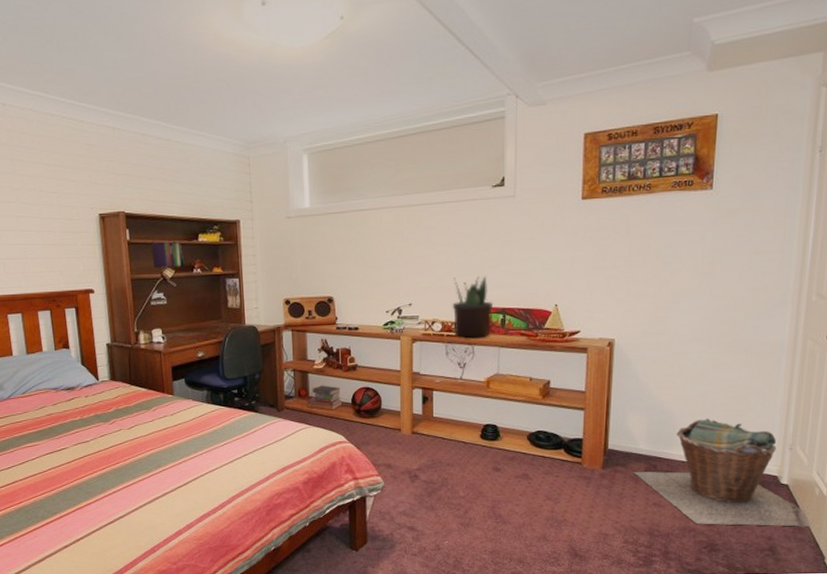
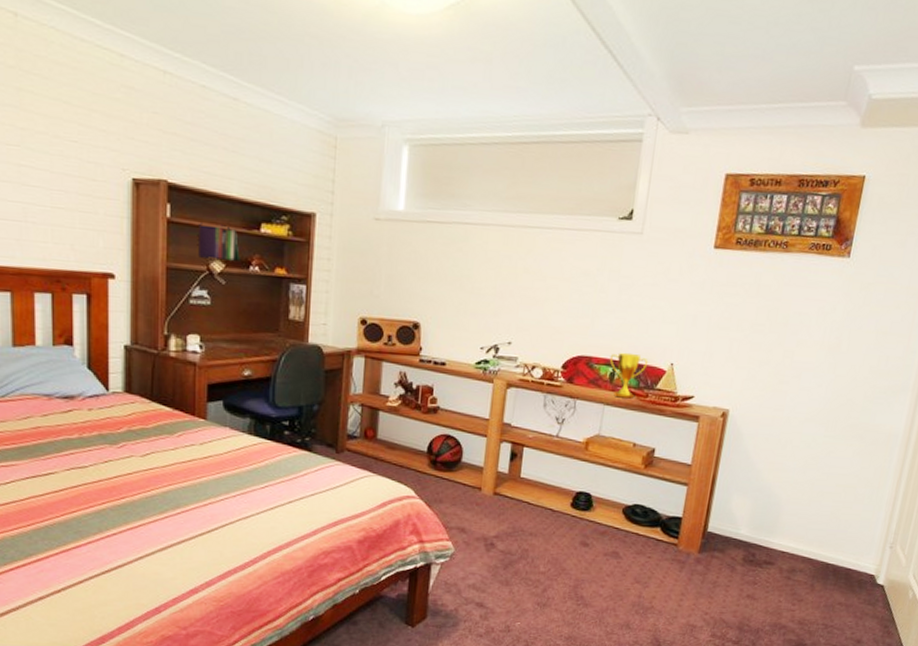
books: present [307,385,343,411] -> none [374,426,417,458]
planter: present [452,276,492,339] -> none [555,318,603,392]
award: none [499,300,535,340] -> present [609,352,649,399]
laundry basket: present [633,418,811,527] -> none [730,507,900,631]

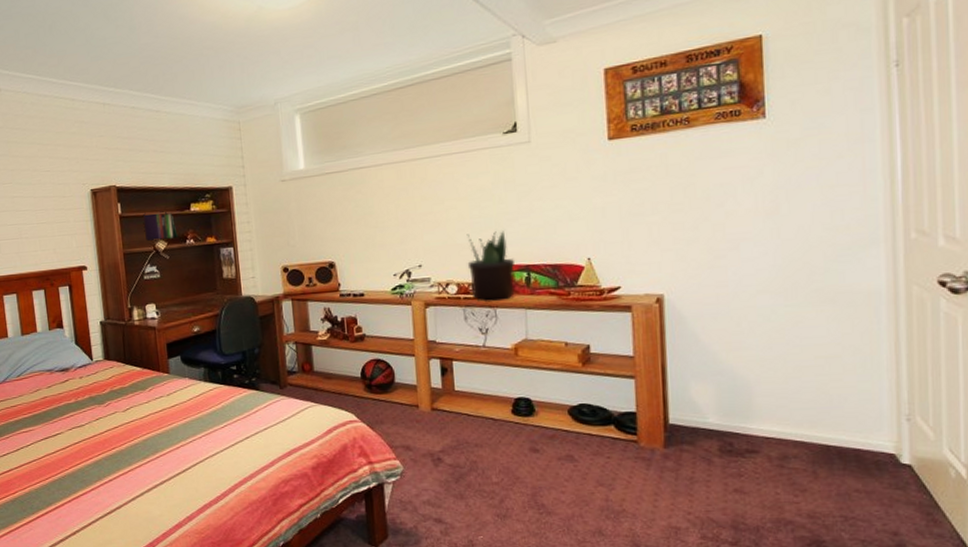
planter: none [555,318,603,392] -> present [466,231,515,301]
award: present [609,352,649,399] -> none [522,255,563,300]

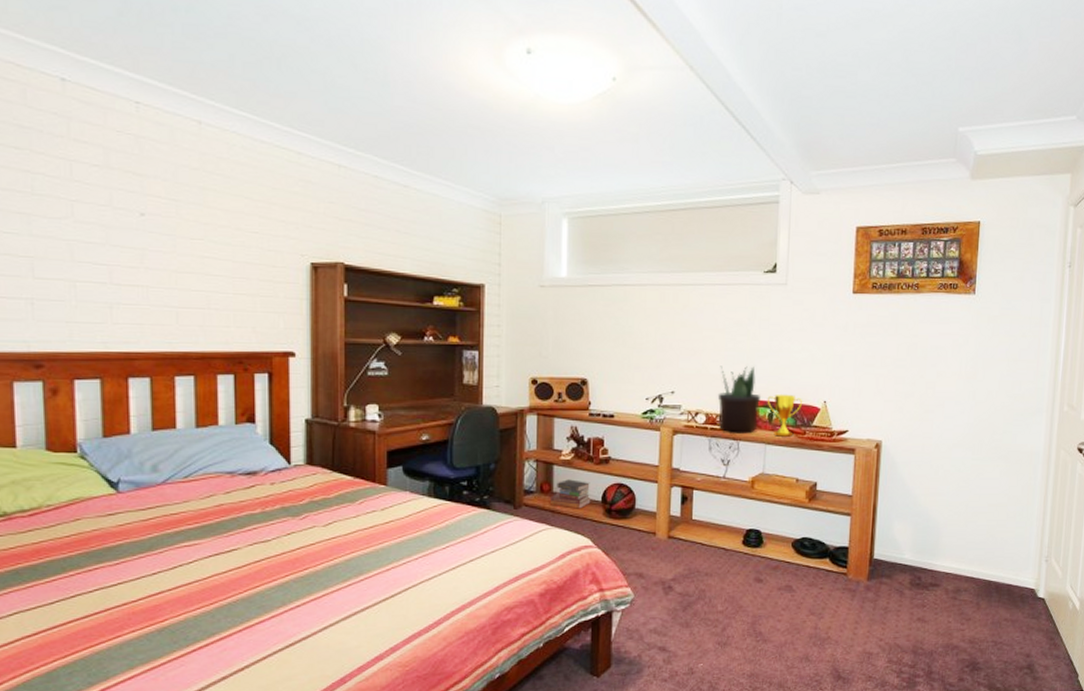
books: present [143,211,178,241] -> none [375,299,415,333]
books: none [312,358,351,386] -> present [550,479,591,509]
award: none [522,255,563,300] -> present [767,394,803,437]

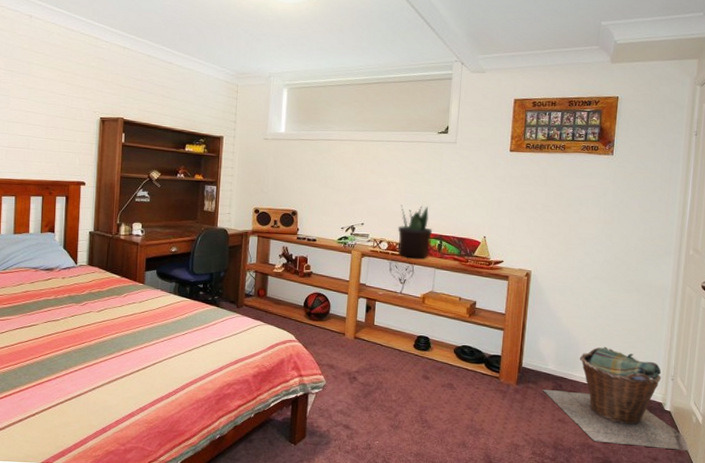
books: present [550,479,591,509] -> none [264,287,296,311]
award: present [767,394,803,437] -> none [437,229,467,264]
laundry basket: none [898,527,1065,643] -> present [542,346,689,451]

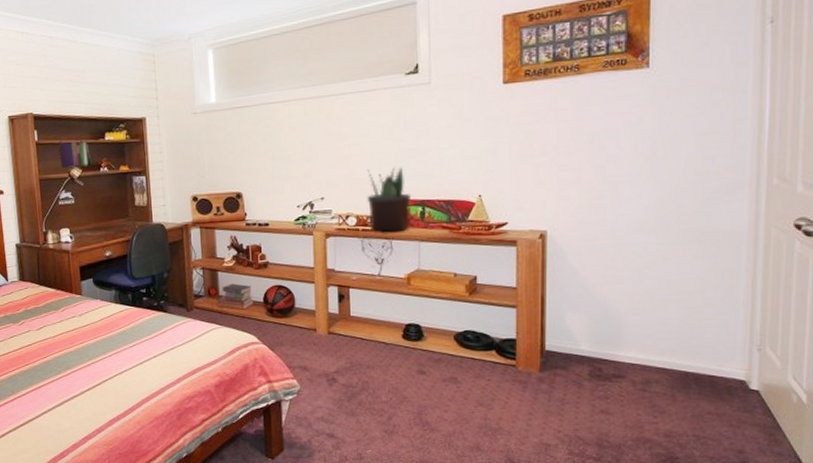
books: none [142,145,171,171] -> present [59,139,93,168]
books: none [264,287,296,311] -> present [217,283,254,310]
laundry basket: present [542,346,689,451] -> none [575,316,789,439]

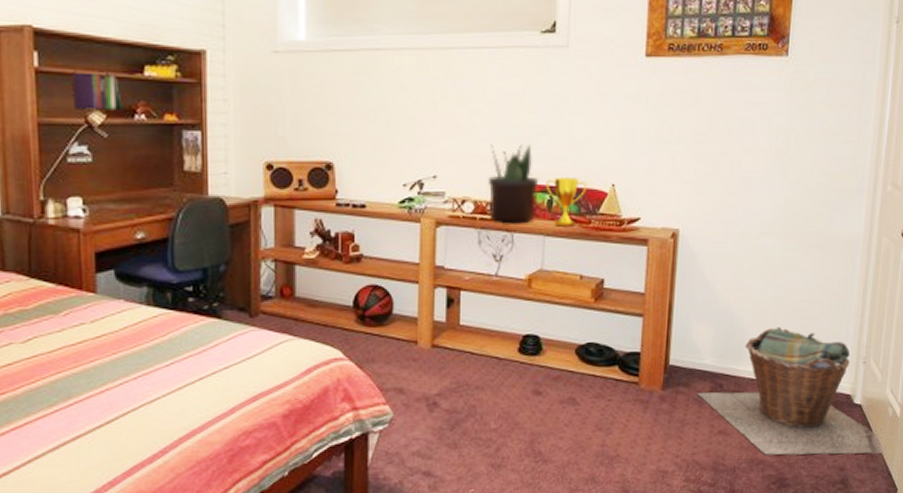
books: present [217,283,254,310] -> none [293,281,341,316]
award: none [417,191,456,233] -> present [545,176,588,227]
laundry basket: none [575,316,789,439] -> present [696,327,884,455]

